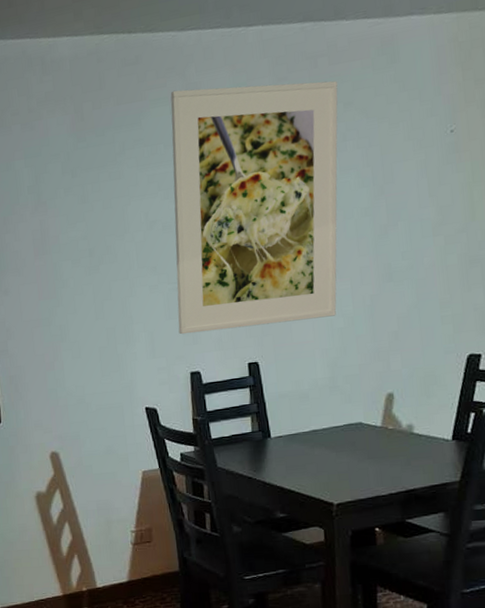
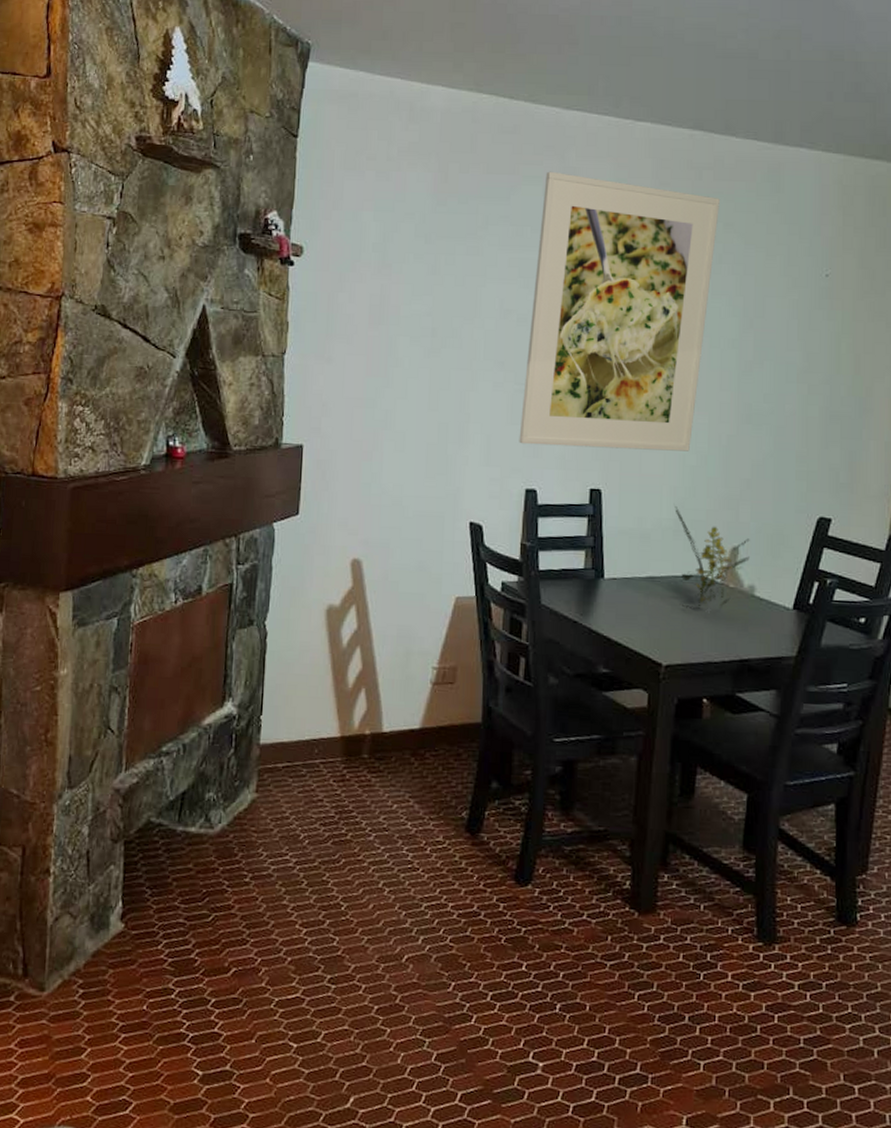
flower arrangement: none [328,366,405,453] -> present [675,506,750,609]

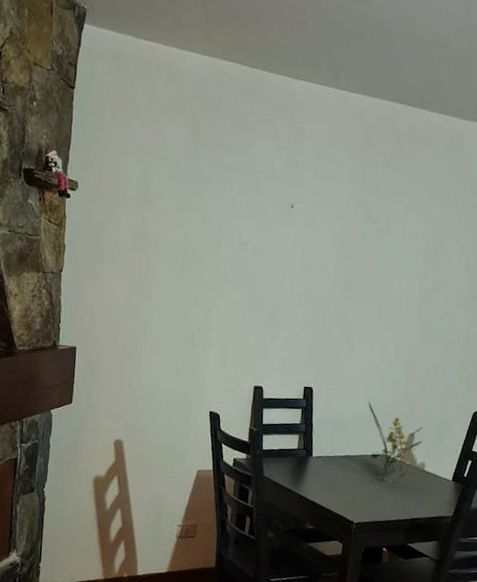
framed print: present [519,171,721,452] -> none [250,129,413,359]

